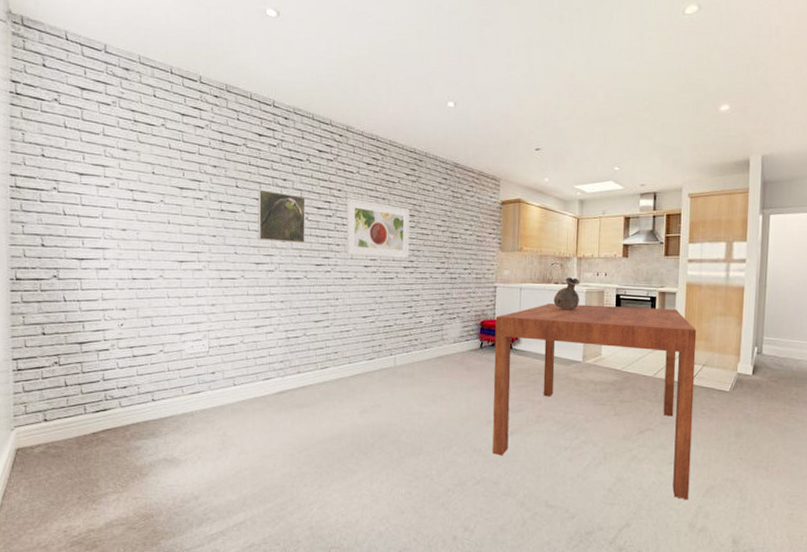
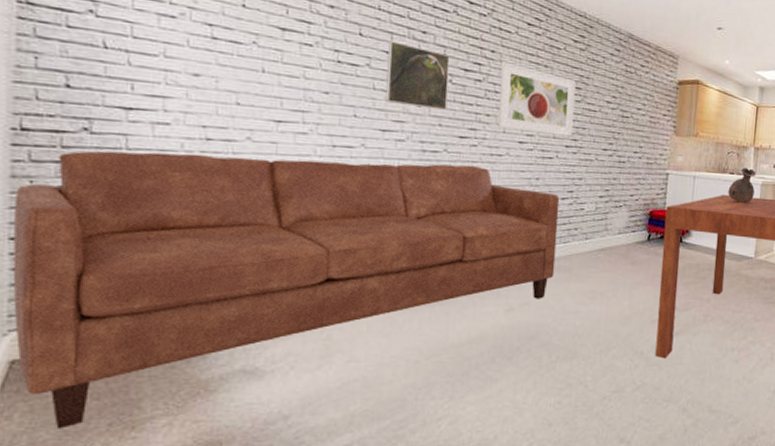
sofa: none [15,288,401,500] -> present [12,151,560,429]

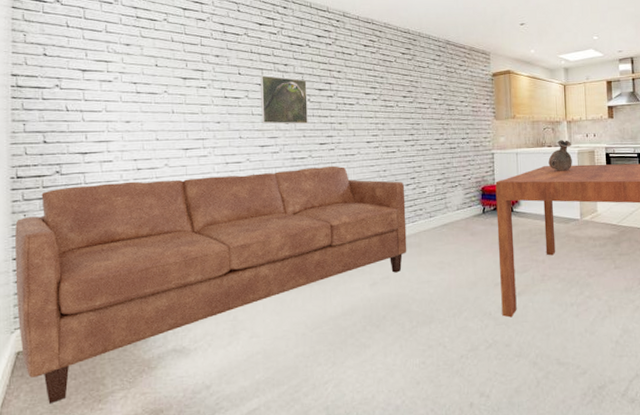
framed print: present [498,61,576,136] -> none [346,78,409,133]

